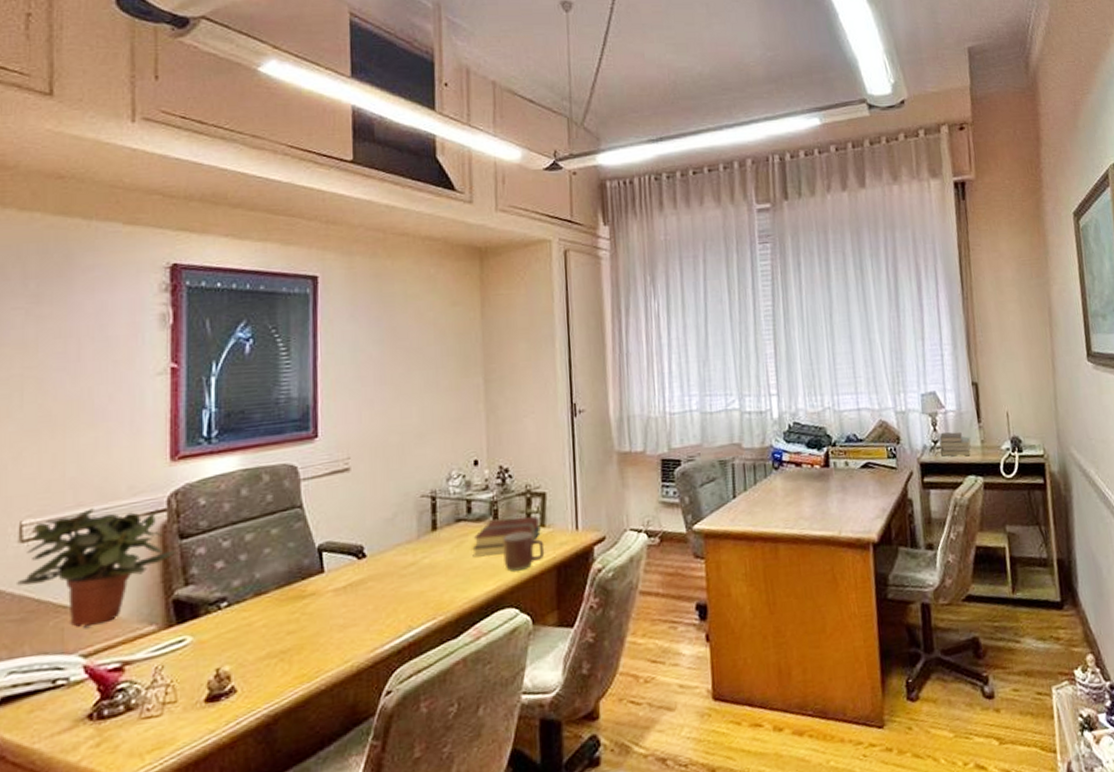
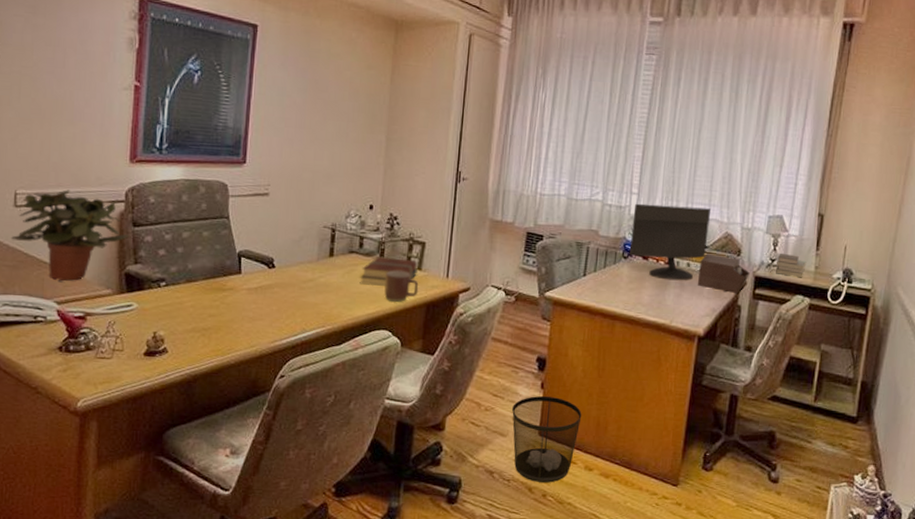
waste bin: none [676,648,760,761] -> present [512,395,582,483]
computer monitor: none [776,397,863,486] -> present [629,203,710,281]
sewing box: none [858,446,914,488] -> present [697,253,750,294]

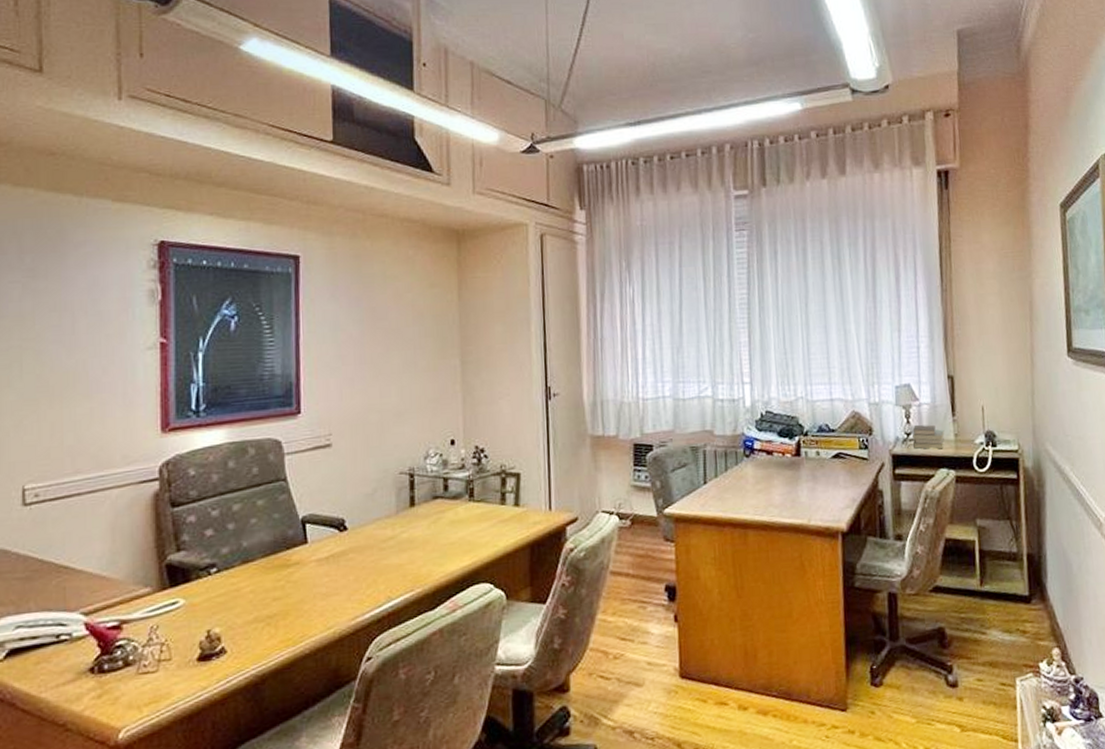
potted plant: present [10,190,130,281] -> none [20,475,169,587]
books: present [359,256,418,287] -> none [449,496,515,534]
mug: present [384,270,419,303] -> none [478,510,519,549]
waste bin: present [512,395,582,483] -> none [645,629,726,735]
computer monitor: present [629,203,710,281] -> none [748,387,835,475]
sewing box: present [697,253,750,294] -> none [830,437,886,479]

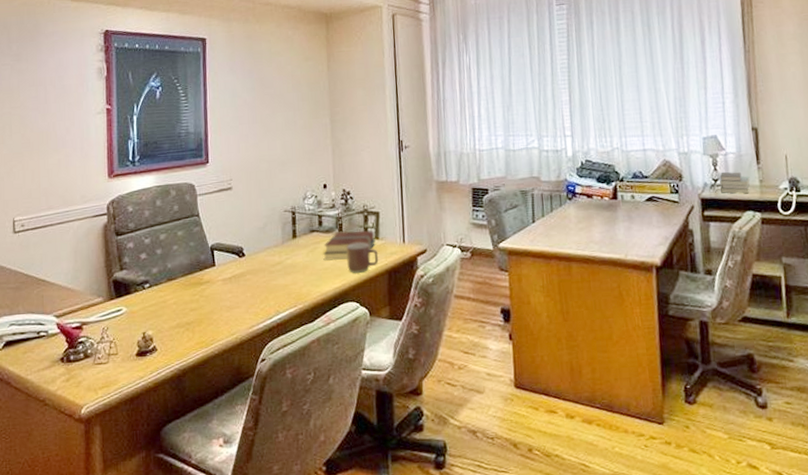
books: none [449,496,515,534] -> present [323,230,375,261]
mug: none [478,510,519,549] -> present [346,242,379,274]

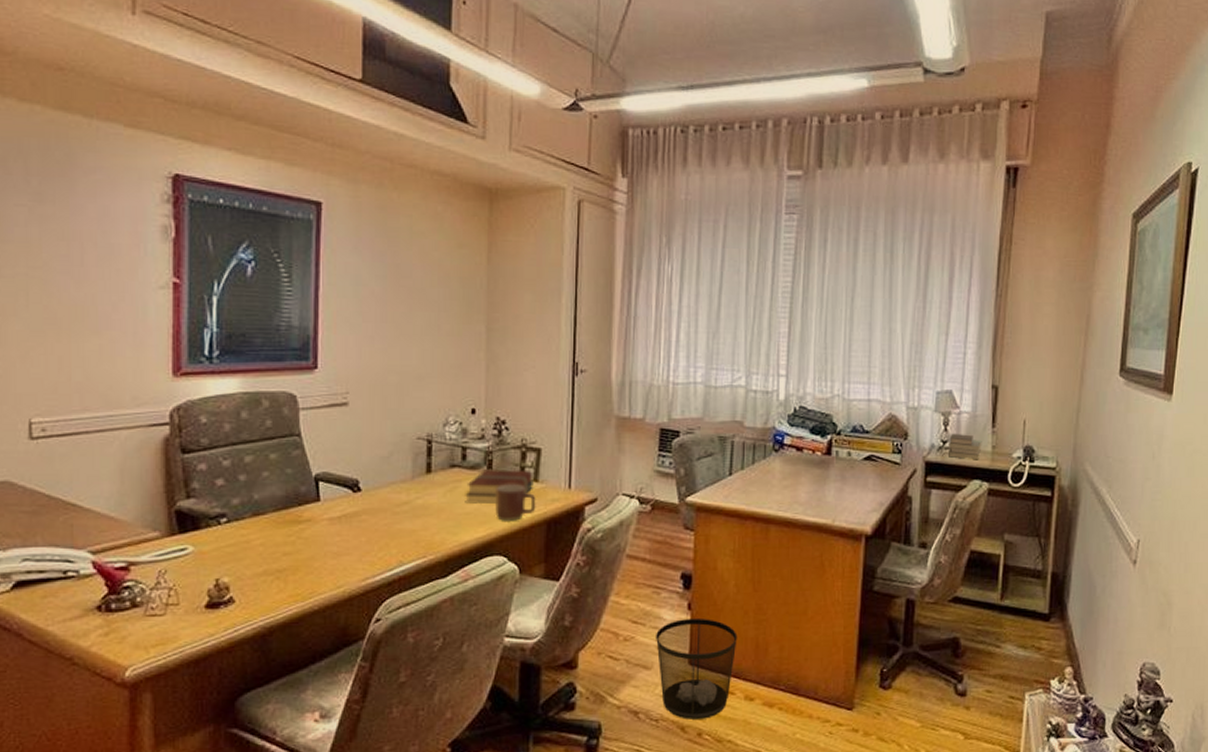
waste bin: none [485,346,555,437] -> present [656,617,738,720]

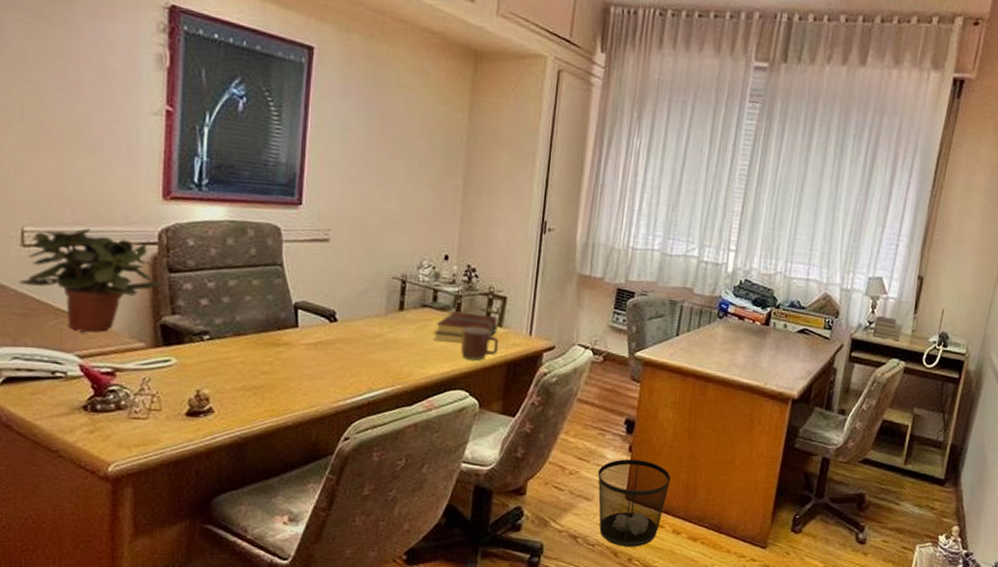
potted plant: none [26,414,179,525] -> present [18,228,166,332]

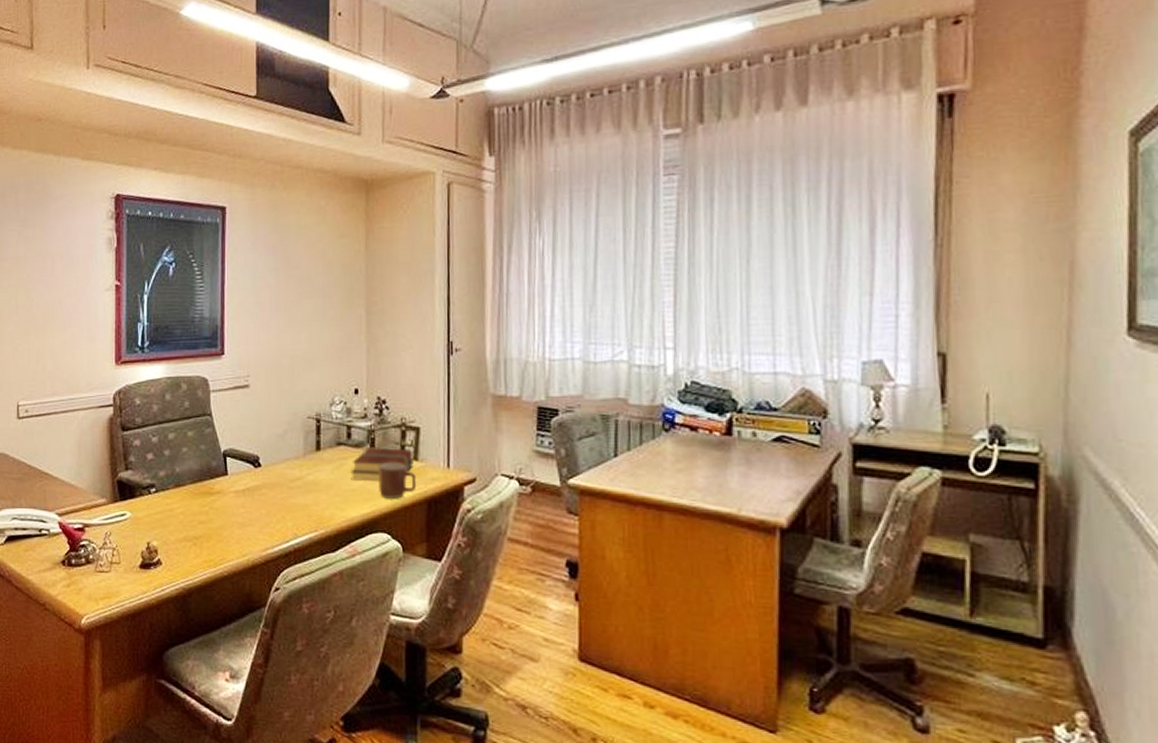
potted plant: present [18,228,166,332] -> none [15,398,120,491]
waste bin: present [598,459,671,547] -> none [542,609,632,723]
books: present [873,315,904,342] -> none [881,410,929,443]

